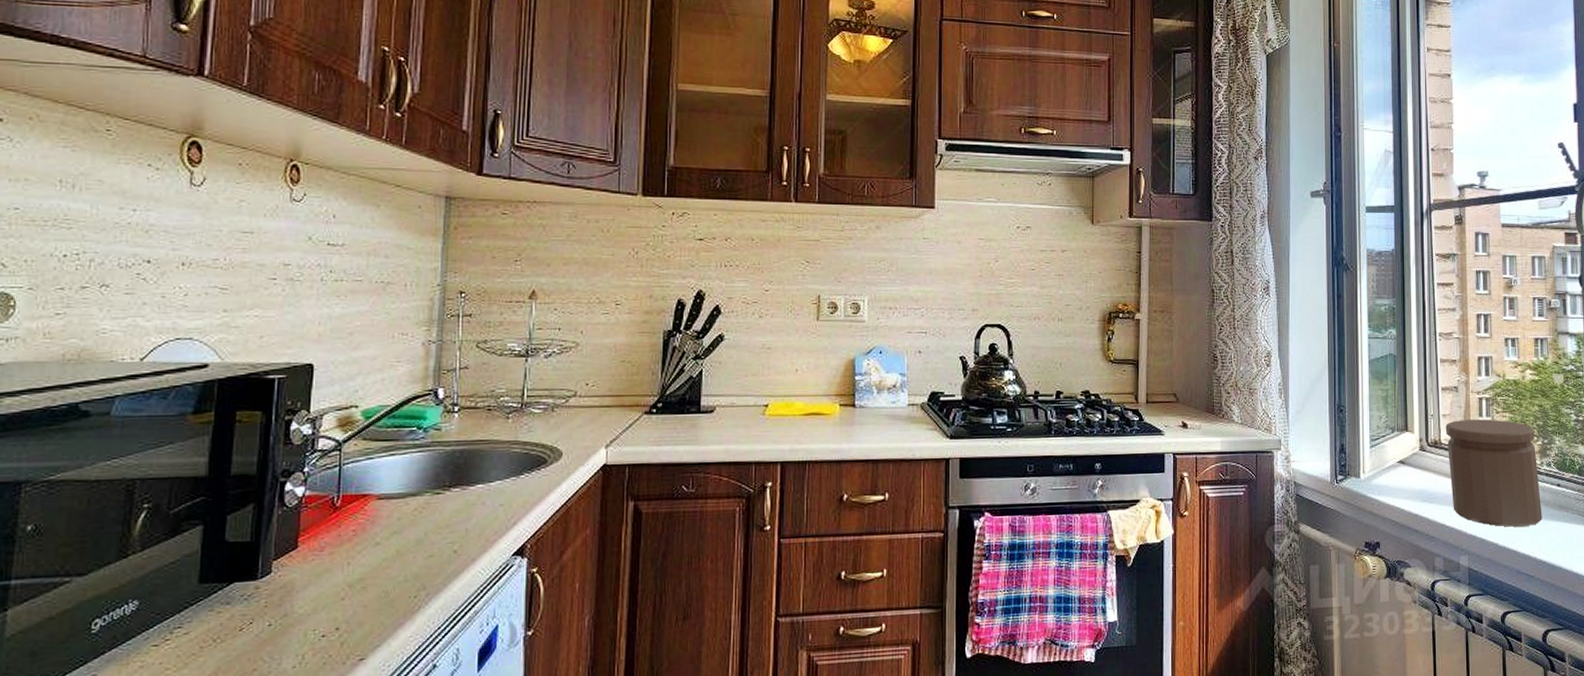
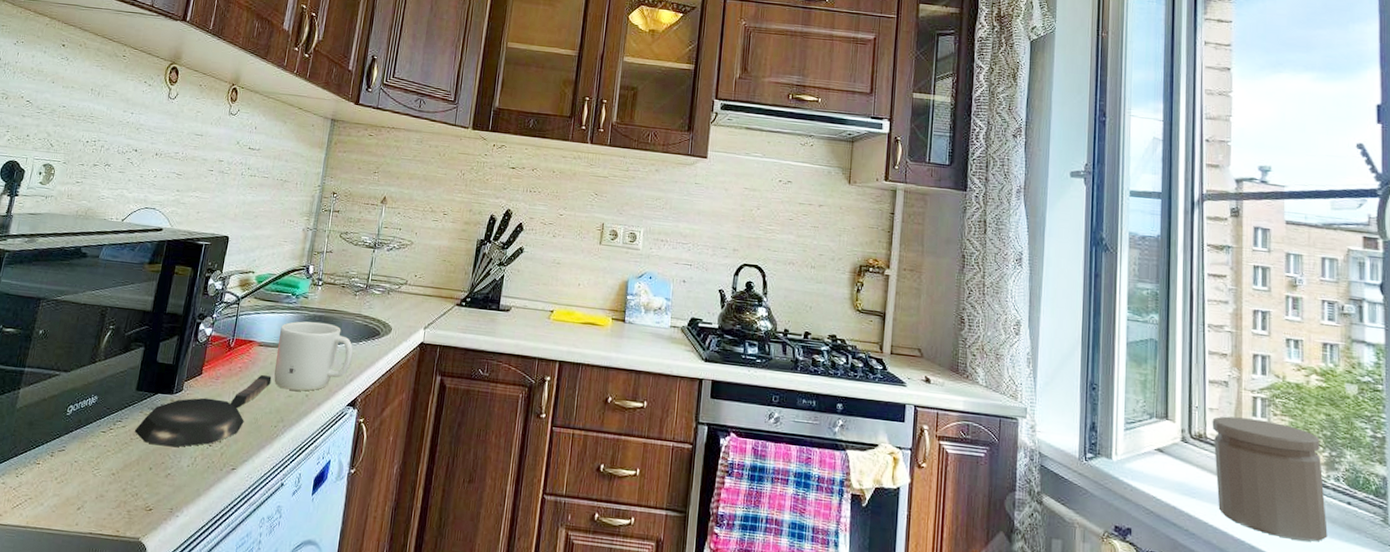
frying pan: none [204,535,402,649] -> present [134,375,272,448]
mug: none [404,457,513,549] -> present [274,321,353,391]

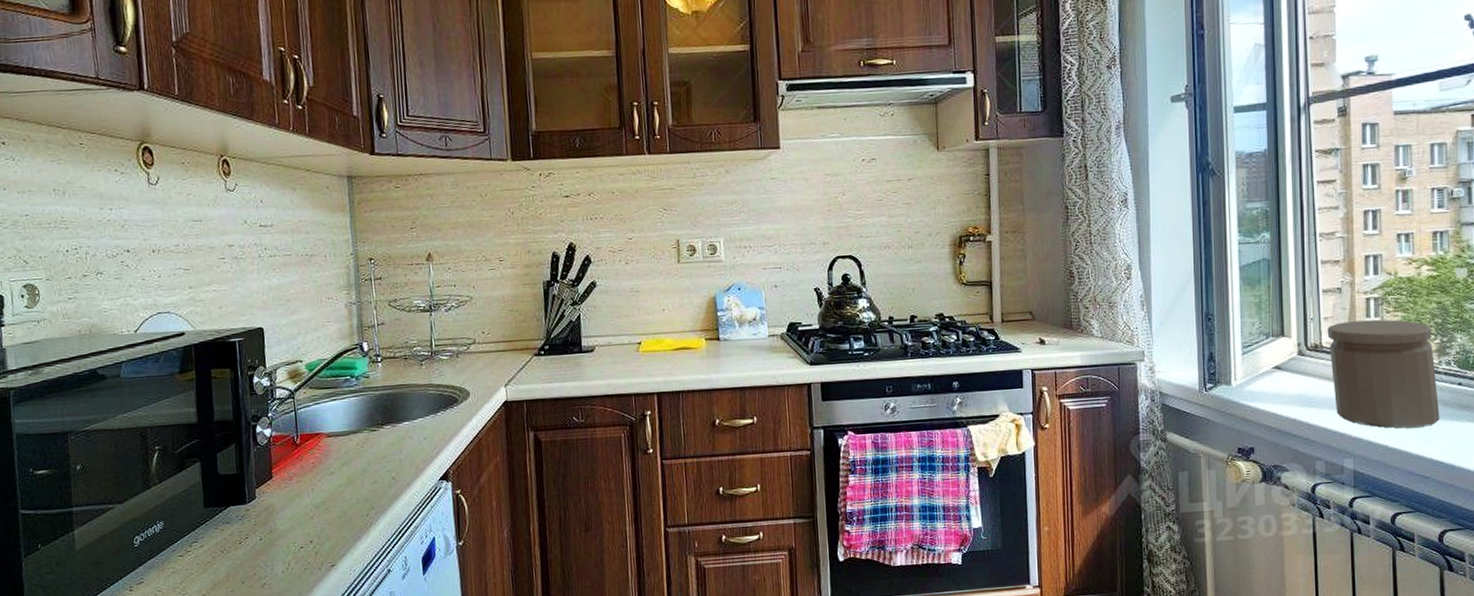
frying pan: present [134,375,272,448] -> none [214,466,351,558]
mug: present [274,321,353,391] -> none [347,399,434,476]

